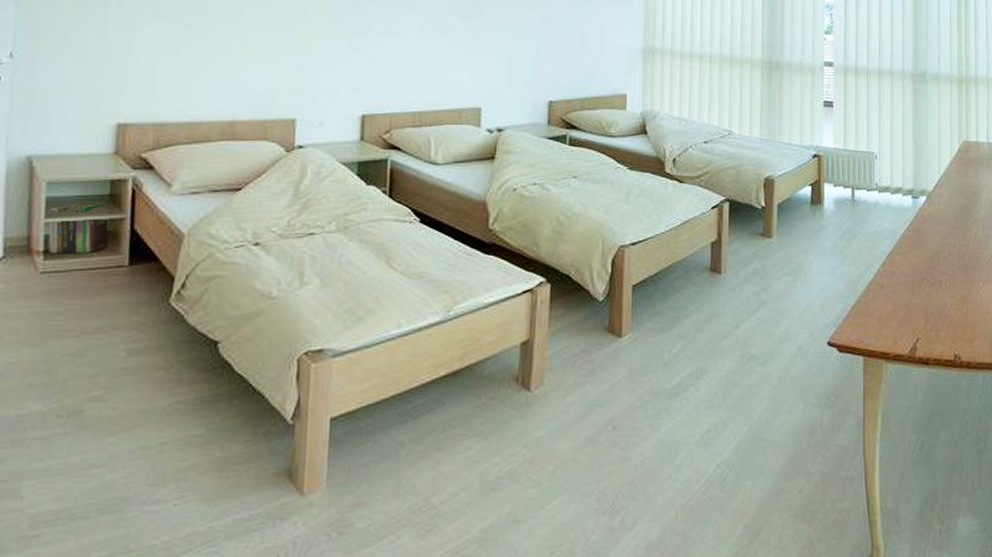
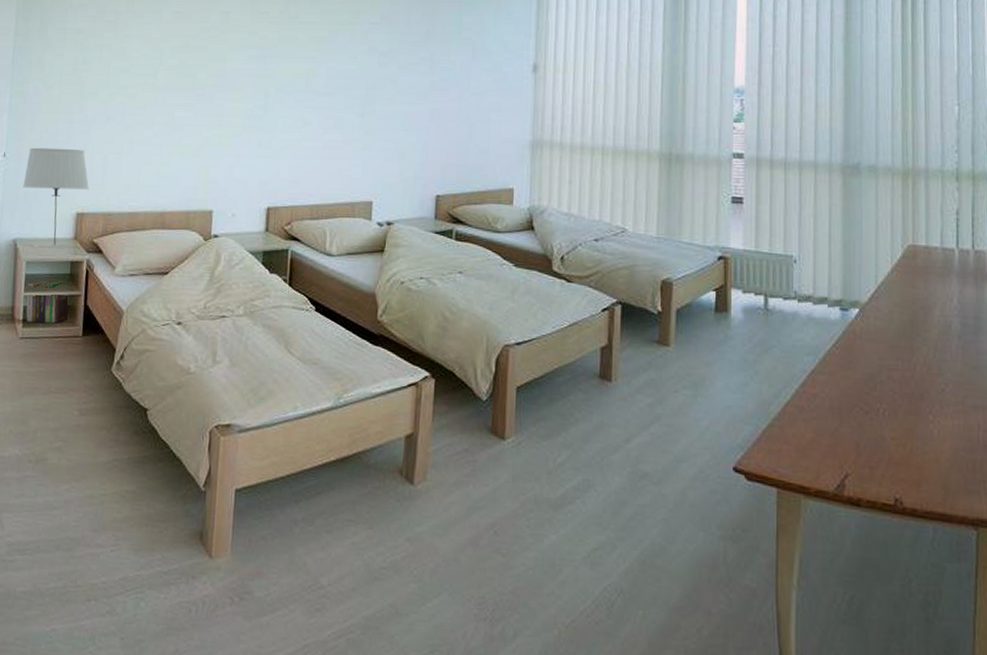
table lamp: none [39,47,134,162] -> present [23,147,90,245]

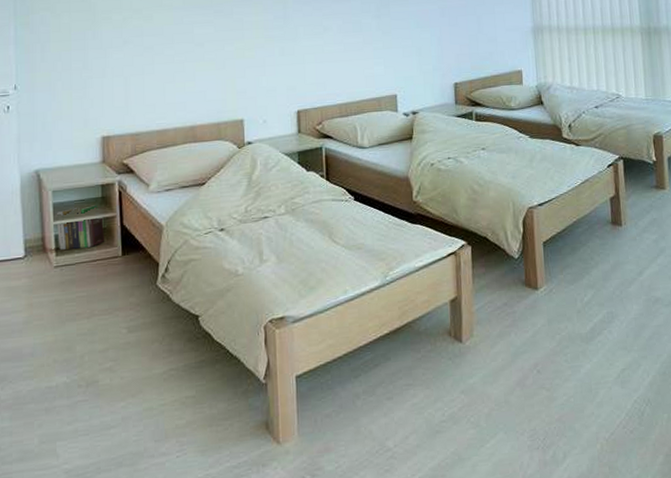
table lamp: present [23,147,90,245] -> none [40,74,113,171]

